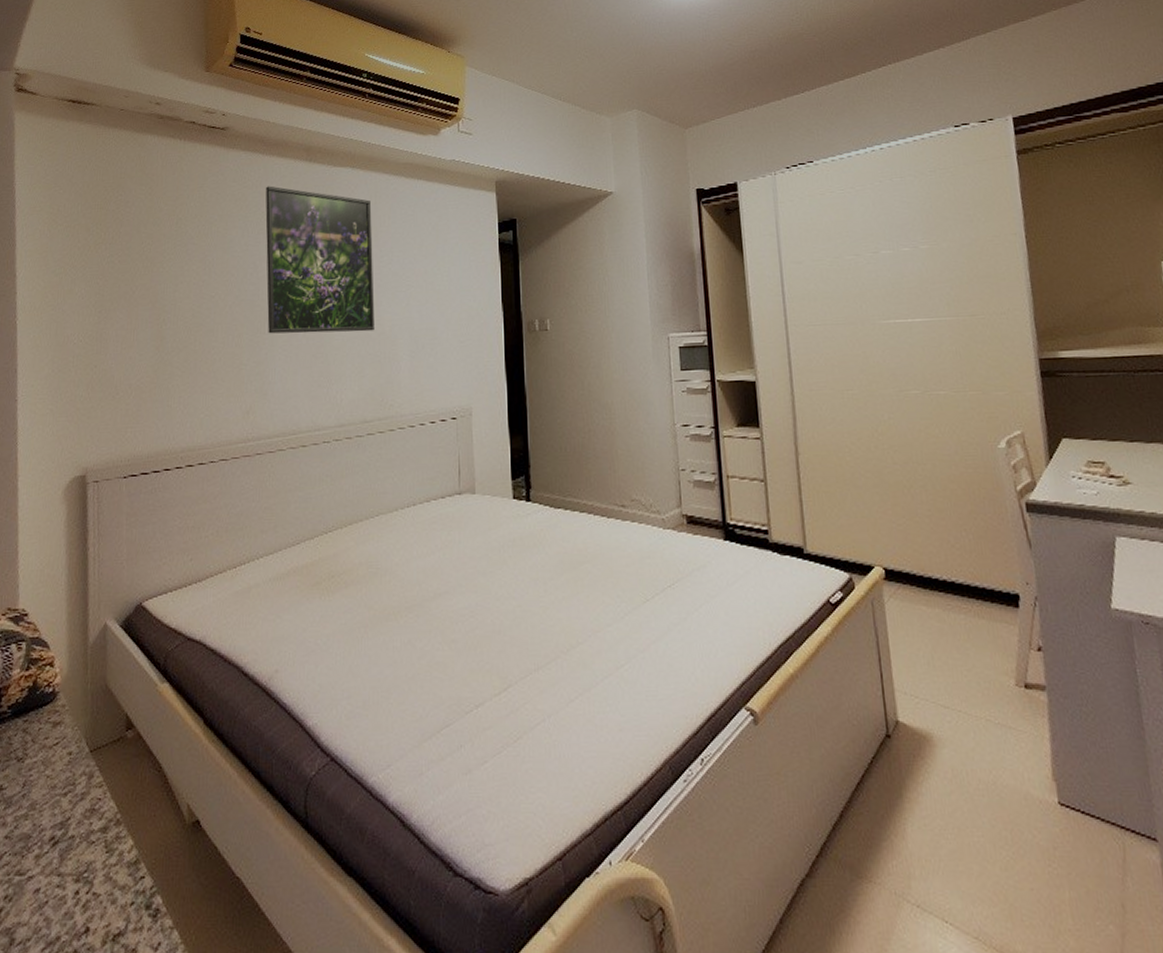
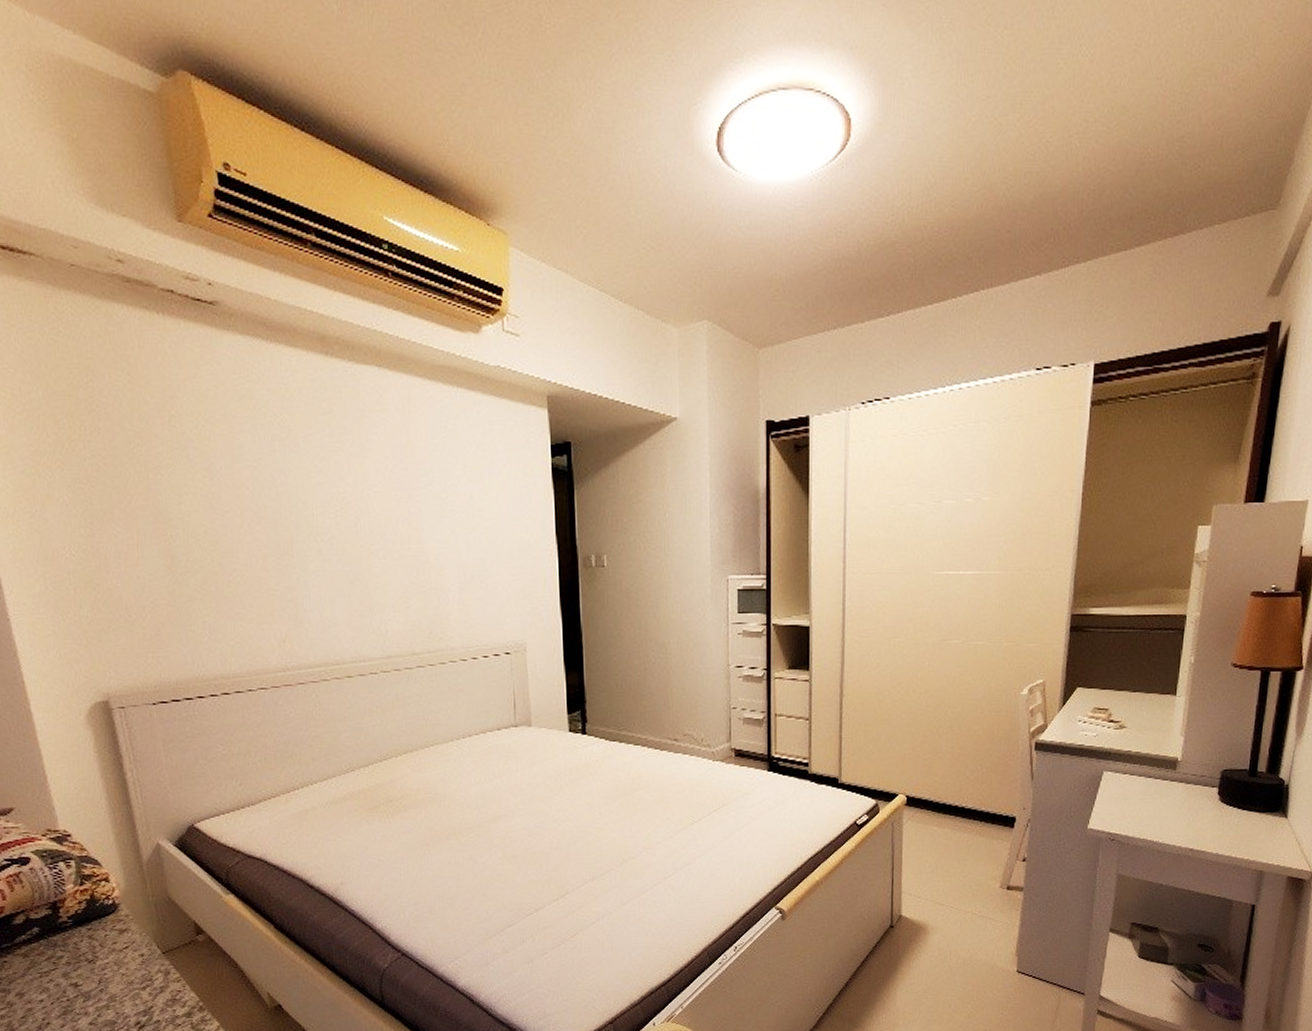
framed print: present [265,186,375,334] -> none [275,382,418,560]

